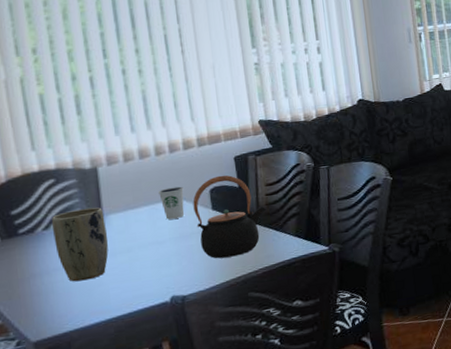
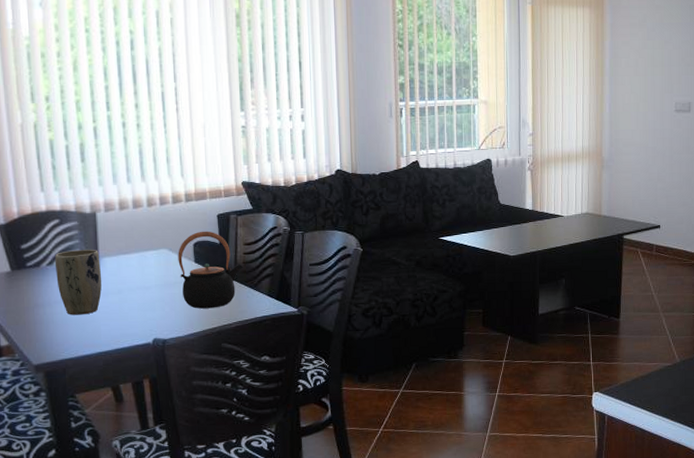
dixie cup: present [159,186,185,220] -> none [148,237,170,267]

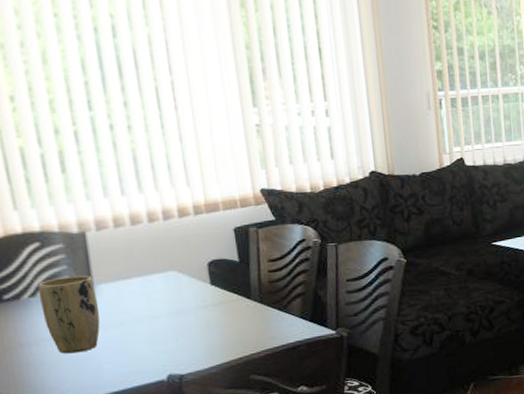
teapot: present [178,231,244,309] -> none [189,247,270,338]

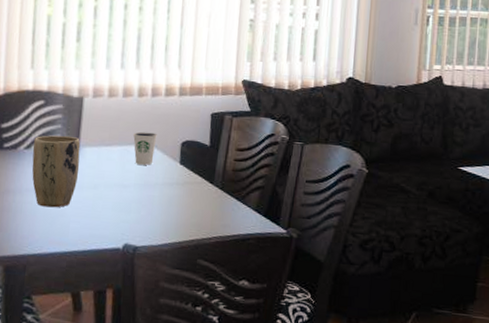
dixie cup: none [152,257,181,293] -> present [133,131,157,165]

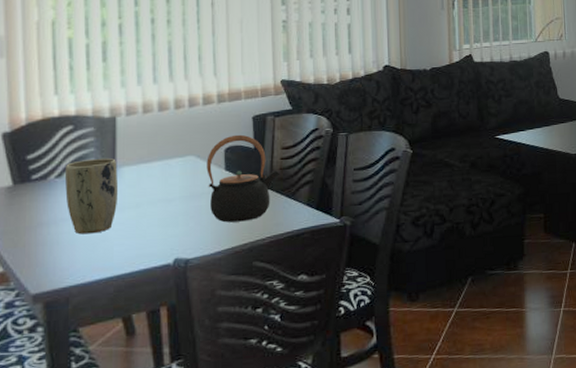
dixie cup: present [133,131,157,165] -> none [174,143,199,177]
teapot: none [162,129,233,218] -> present [206,134,280,223]

